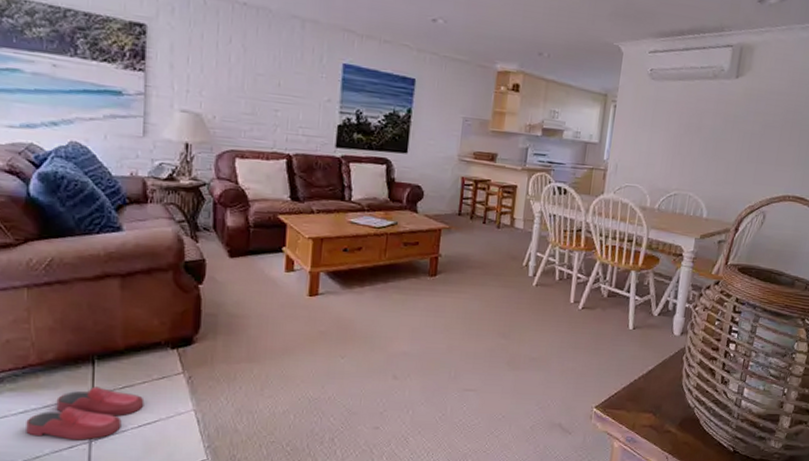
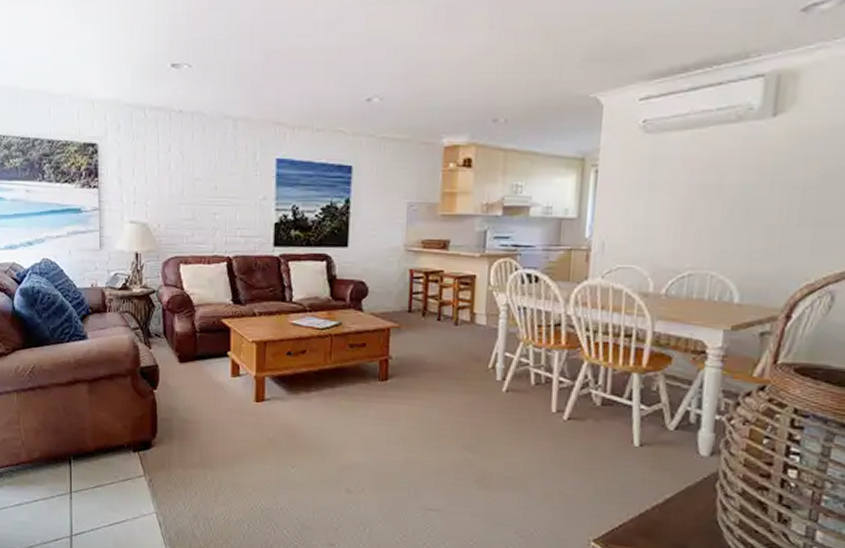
slippers: present [26,386,145,440] -> none [21,484,113,535]

